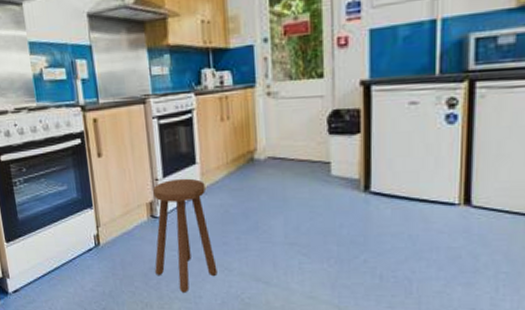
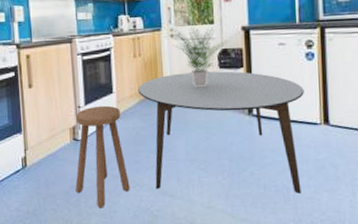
dining table: none [226,137,440,286] -> present [138,71,304,194]
potted plant: none [270,82,342,158] -> present [173,27,229,88]

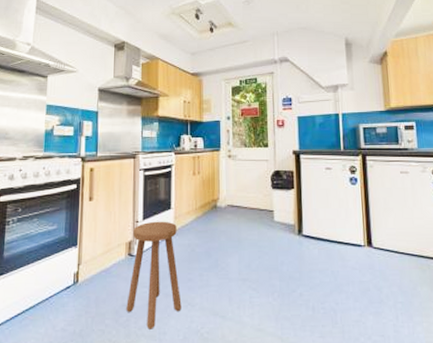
dining table: present [138,71,304,194] -> none [195,191,349,316]
potted plant: present [173,27,229,88] -> none [230,149,281,207]

